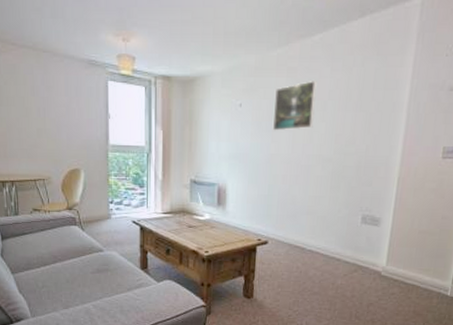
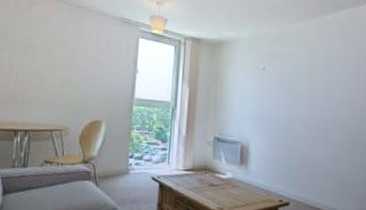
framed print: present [273,81,317,131] -> none [294,52,332,95]

